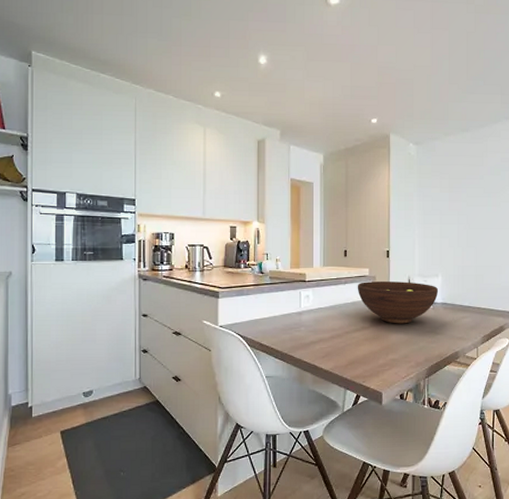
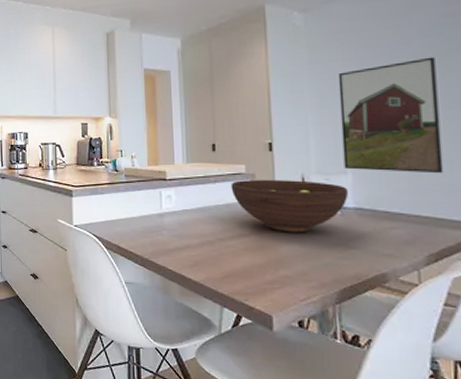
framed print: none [437,190,496,277] -> present [338,56,444,174]

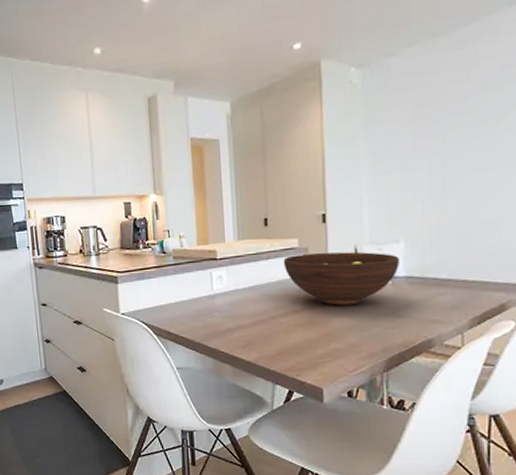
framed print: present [338,56,444,174] -> none [394,114,492,238]

